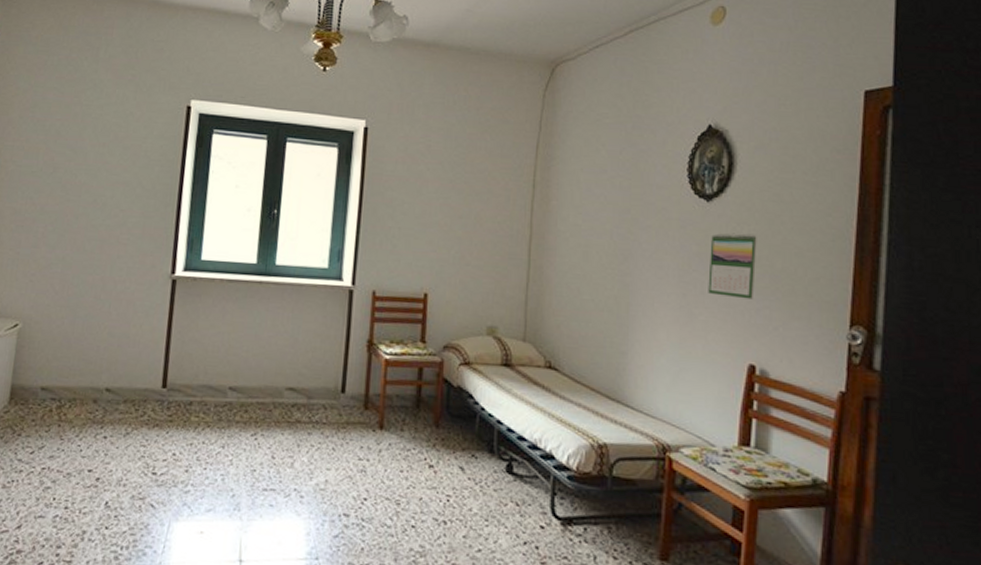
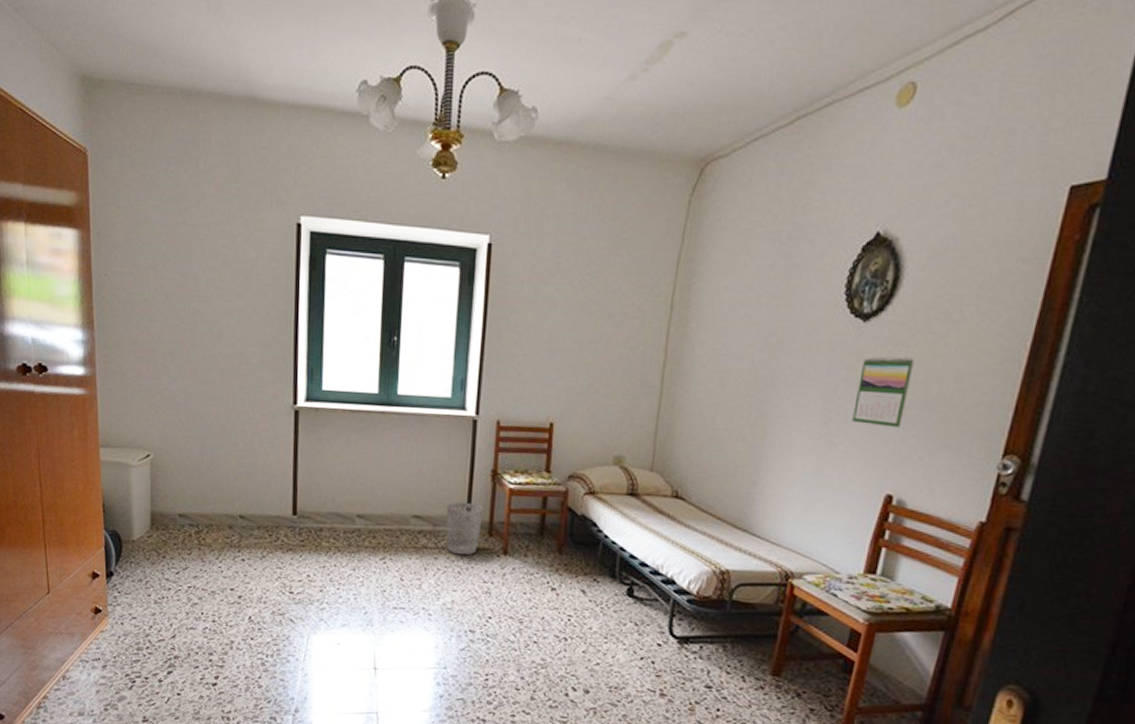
wastebasket: none [320,373,359,430] -> present [446,502,483,556]

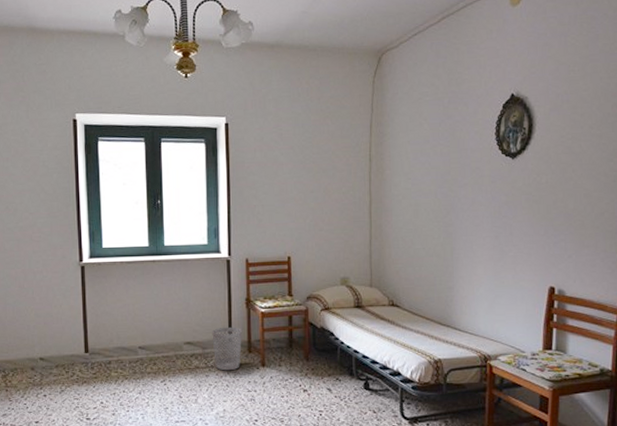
calendar: present [852,356,915,428] -> none [515,182,554,236]

